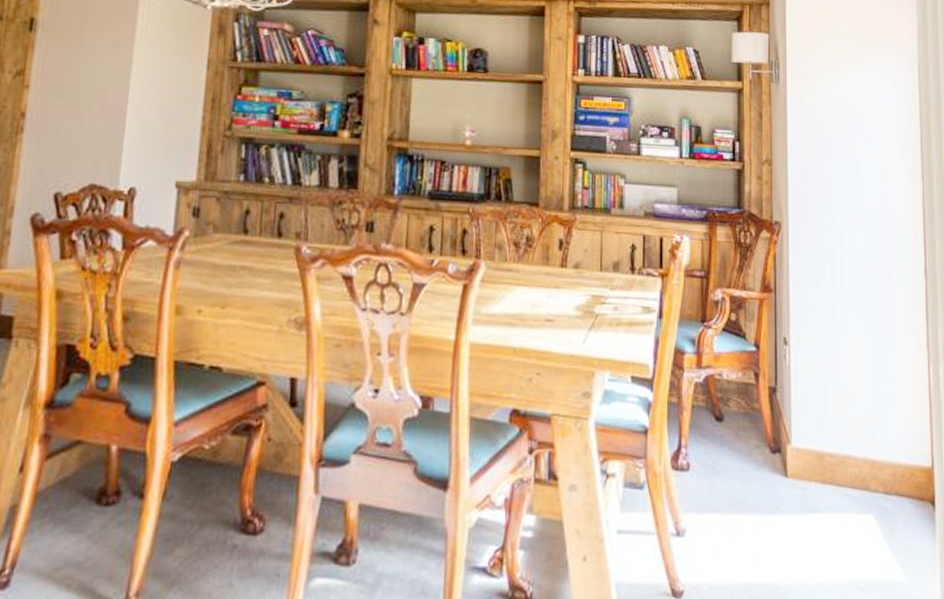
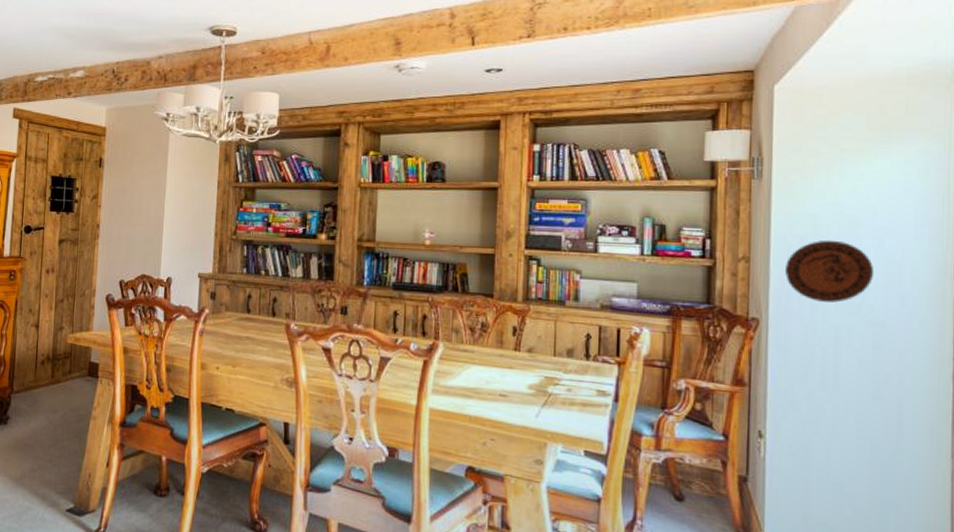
decorative plate: none [800,143,865,204] -> present [785,240,873,303]

